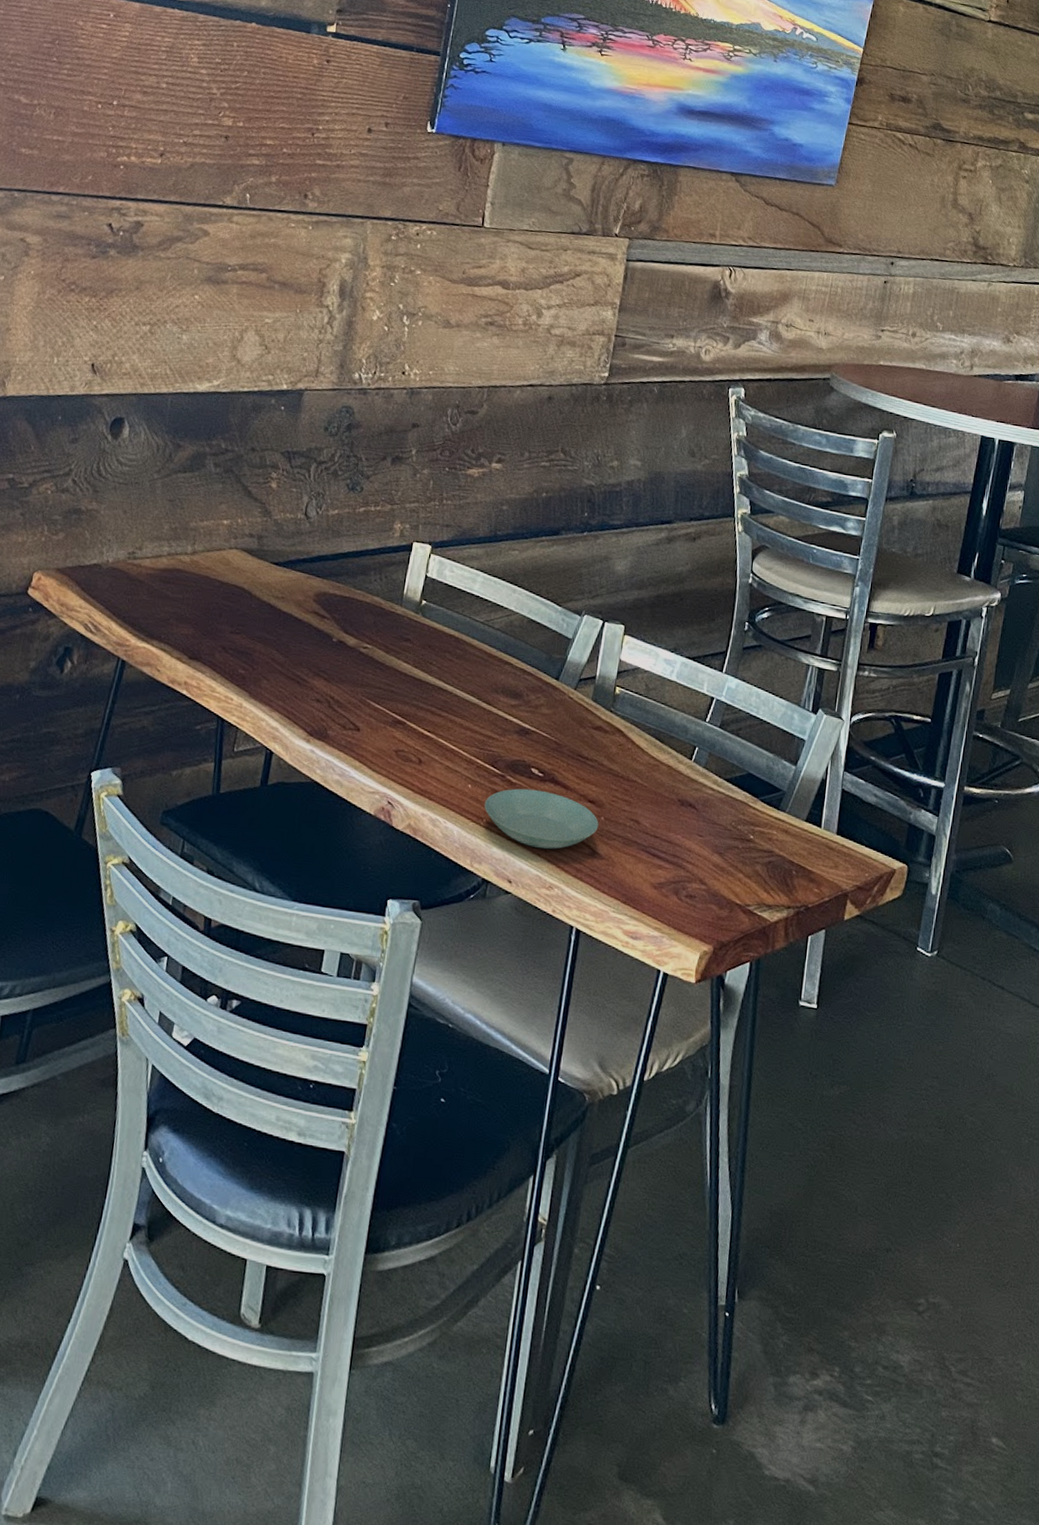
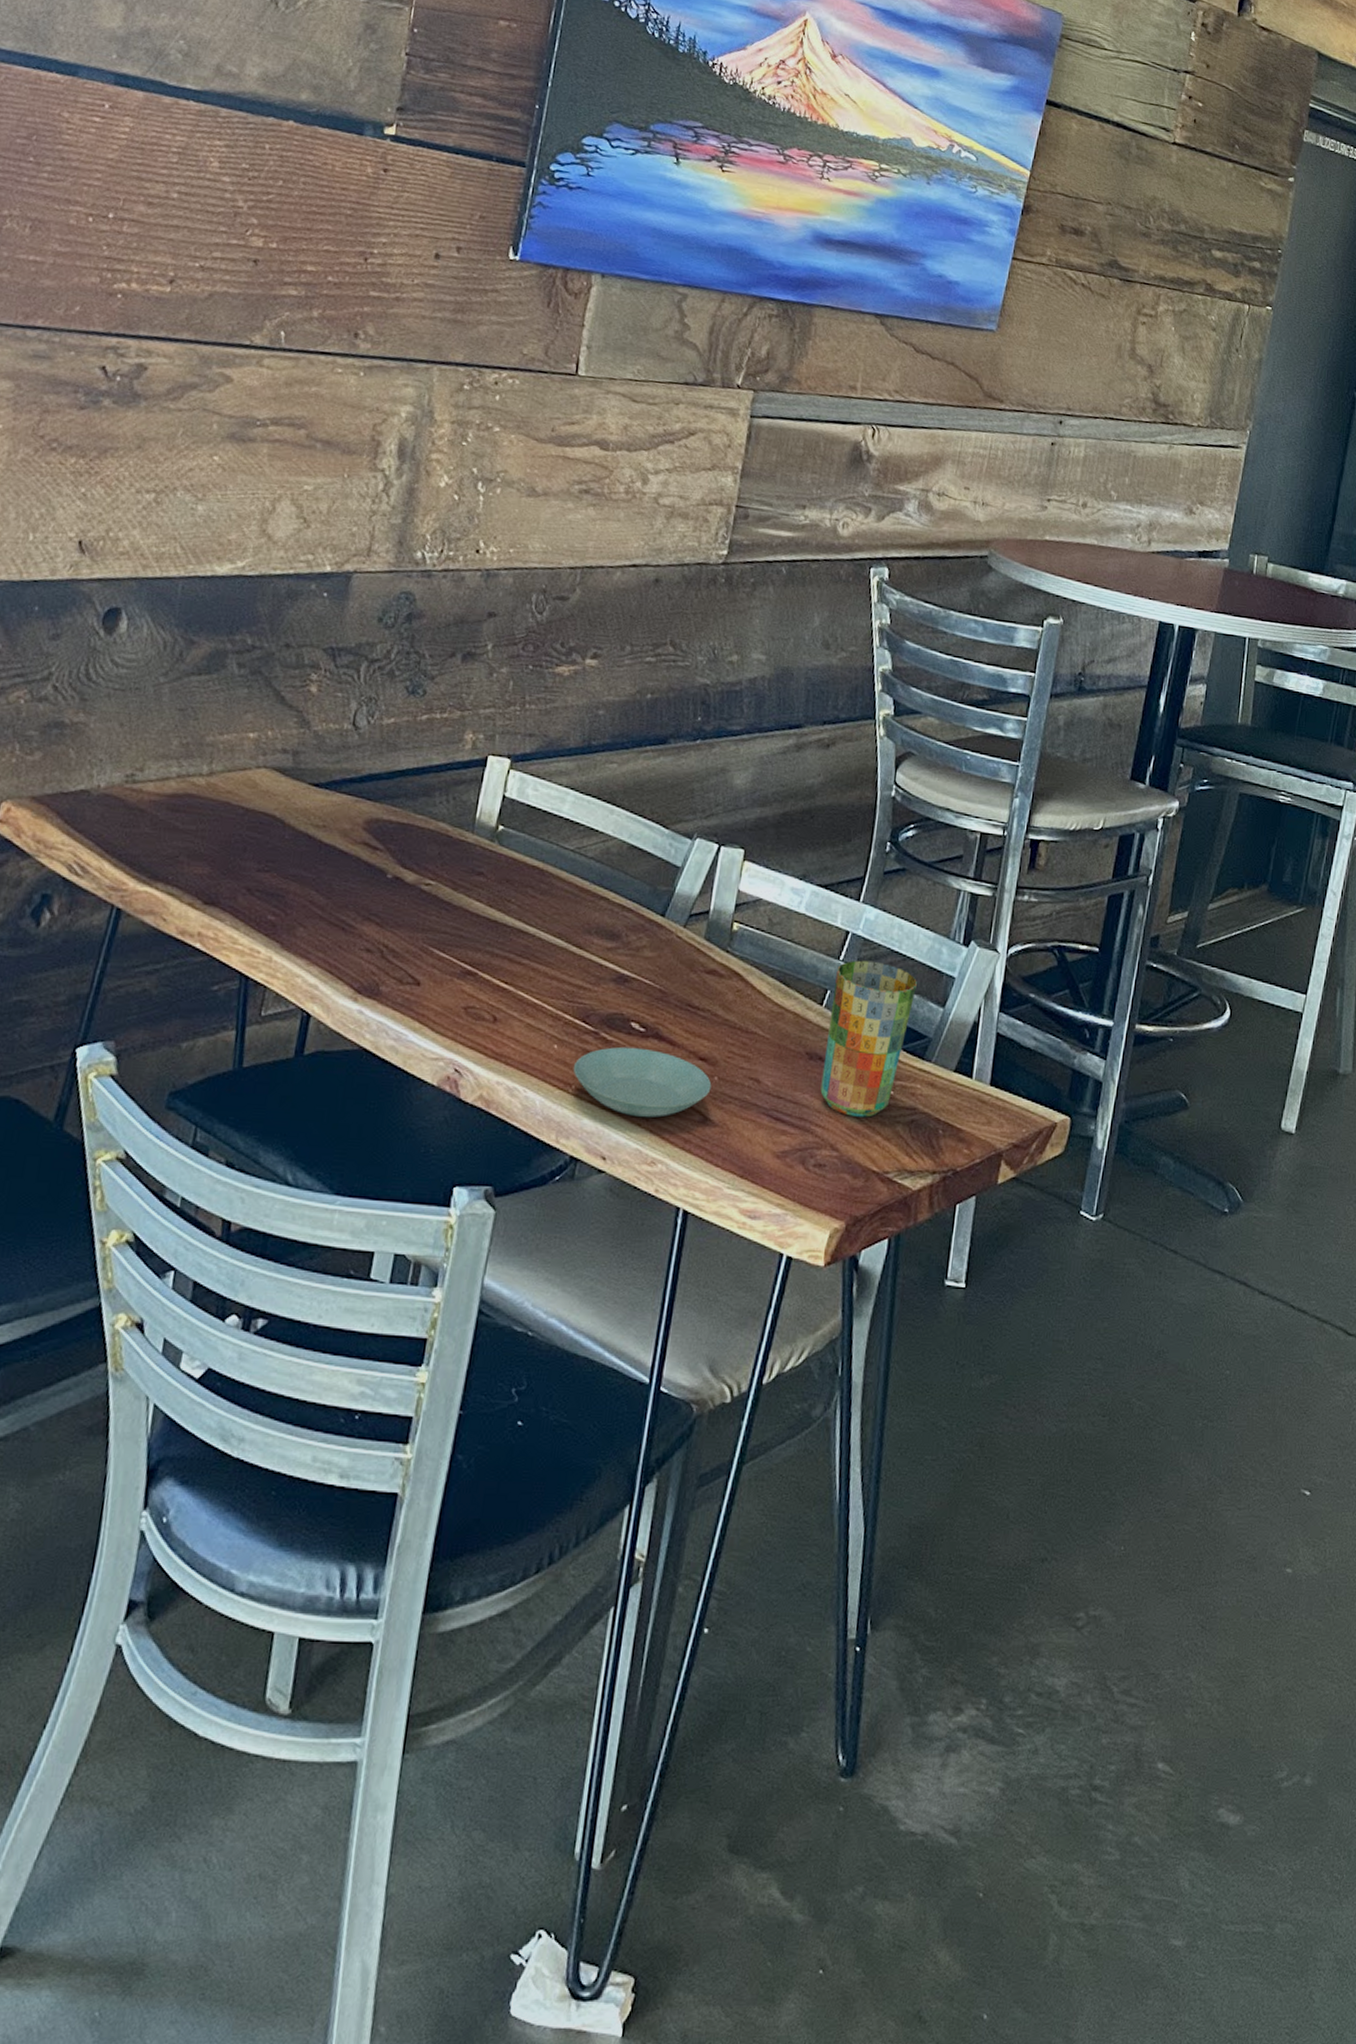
cup: none [690,722,773,858] -> present [820,960,917,1118]

